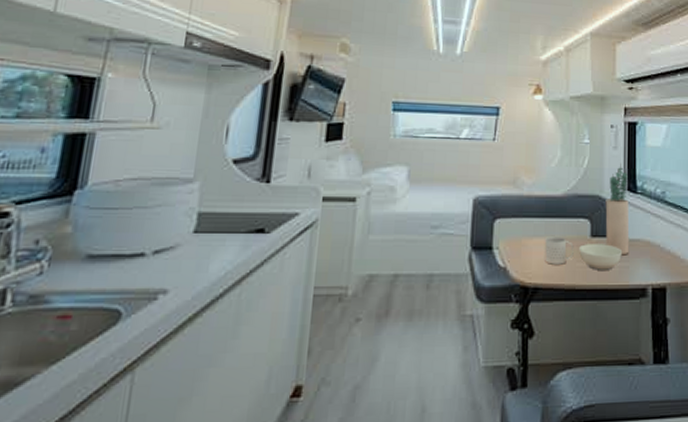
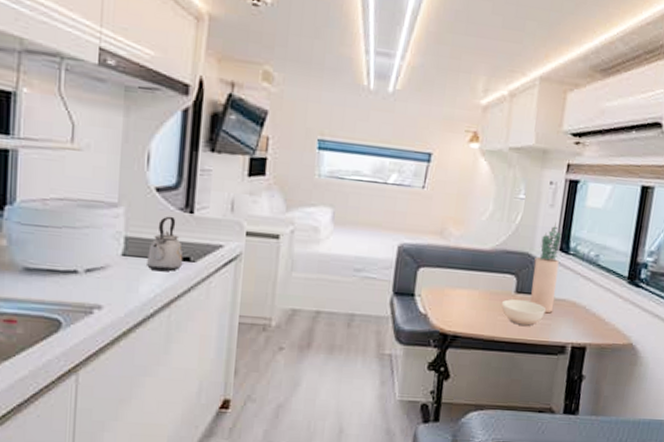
kettle: none [219,187,258,246] -> present [147,216,183,272]
mug: present [545,237,574,265] -> none [466,289,497,317]

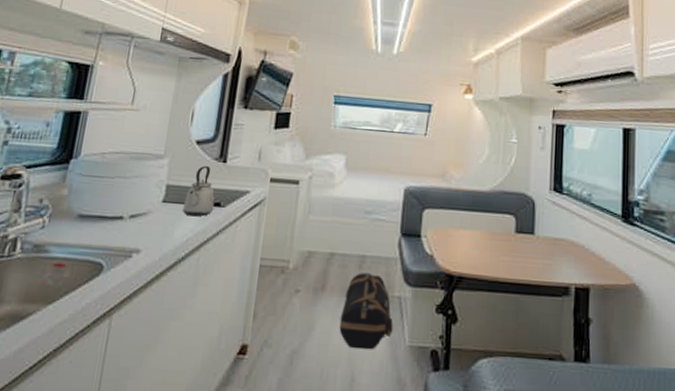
duffel bag: none [326,330,383,403] -> present [339,272,393,349]
bowl: present [501,299,547,326] -> none [502,239,547,266]
vase: present [530,222,562,314] -> none [530,163,554,254]

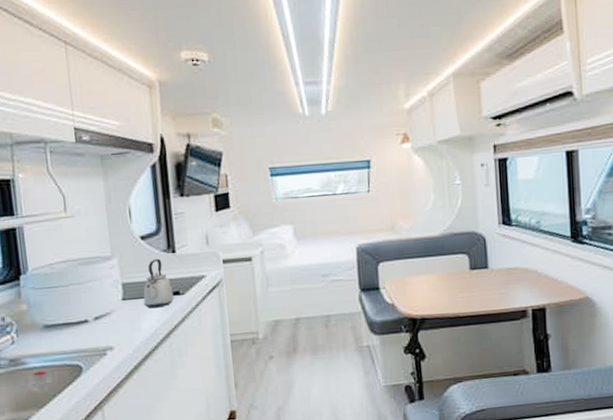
duffel bag: present [339,272,393,349] -> none [316,329,367,396]

